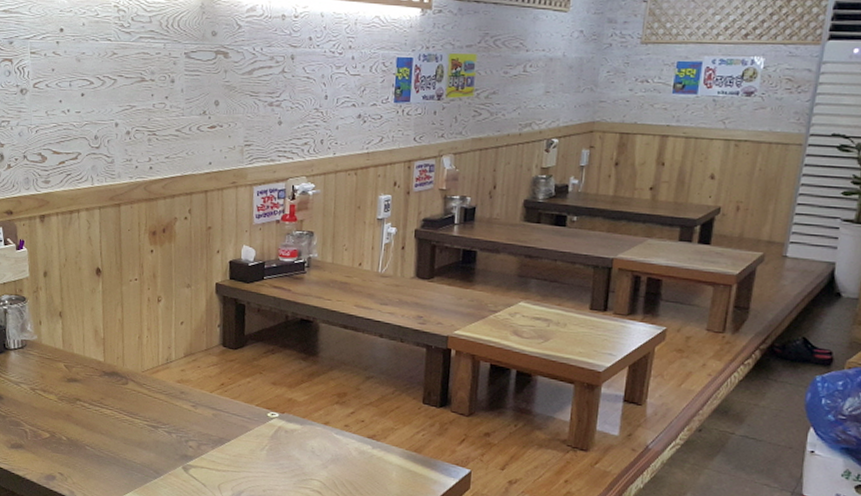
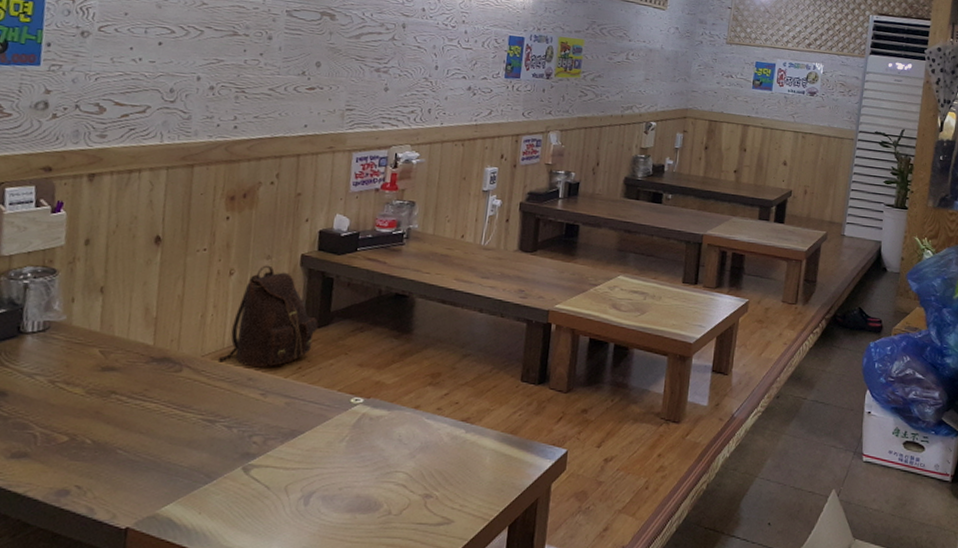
backpack: none [155,293,235,384] -> present [217,265,319,368]

